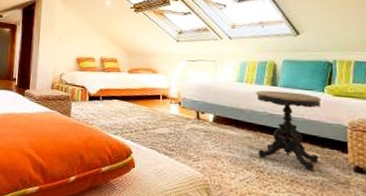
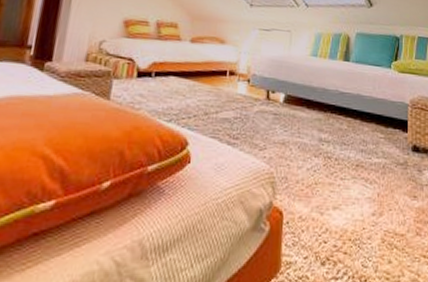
side table: present [255,90,322,172] -> none [327,66,388,154]

